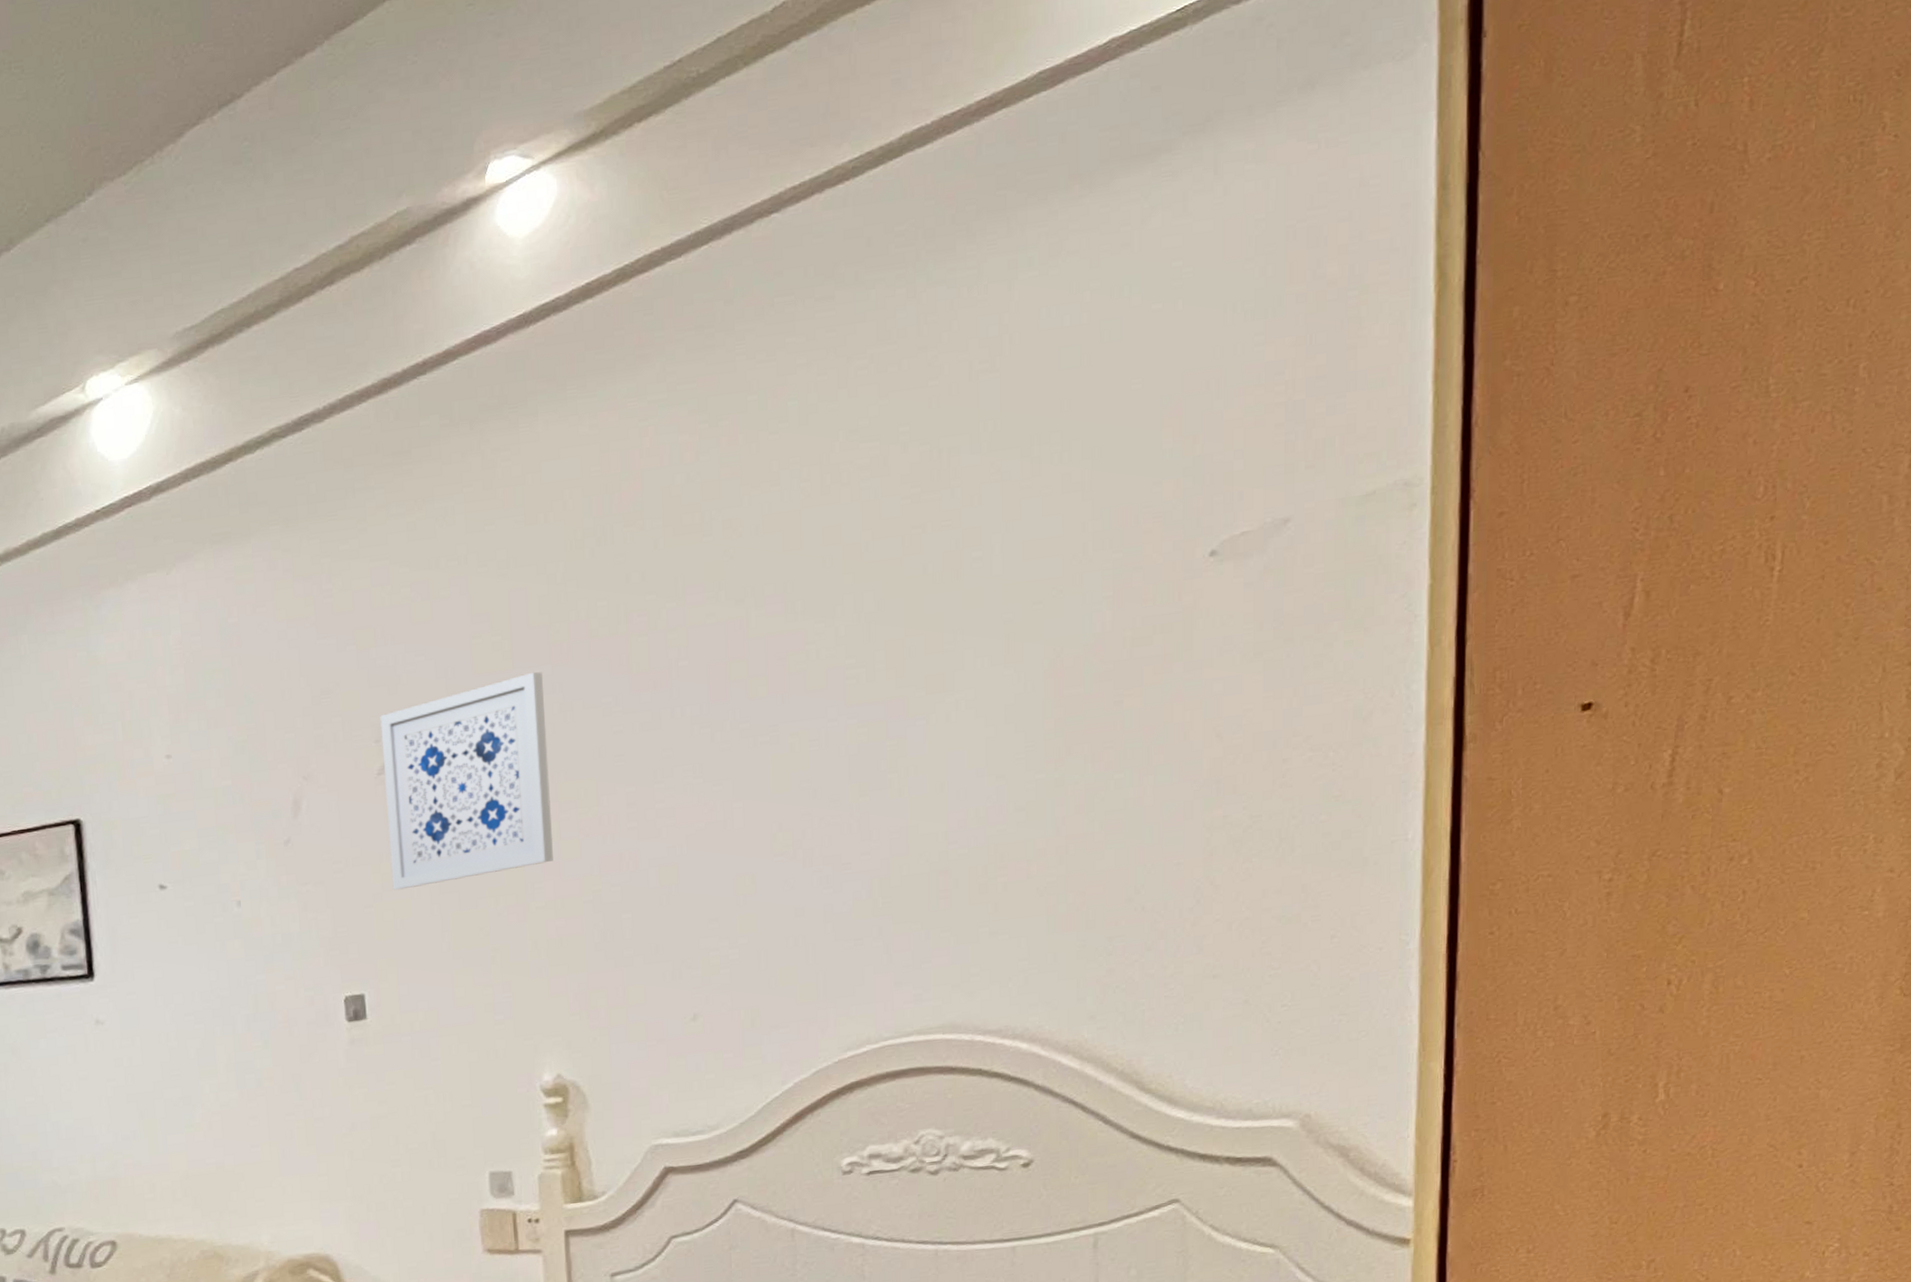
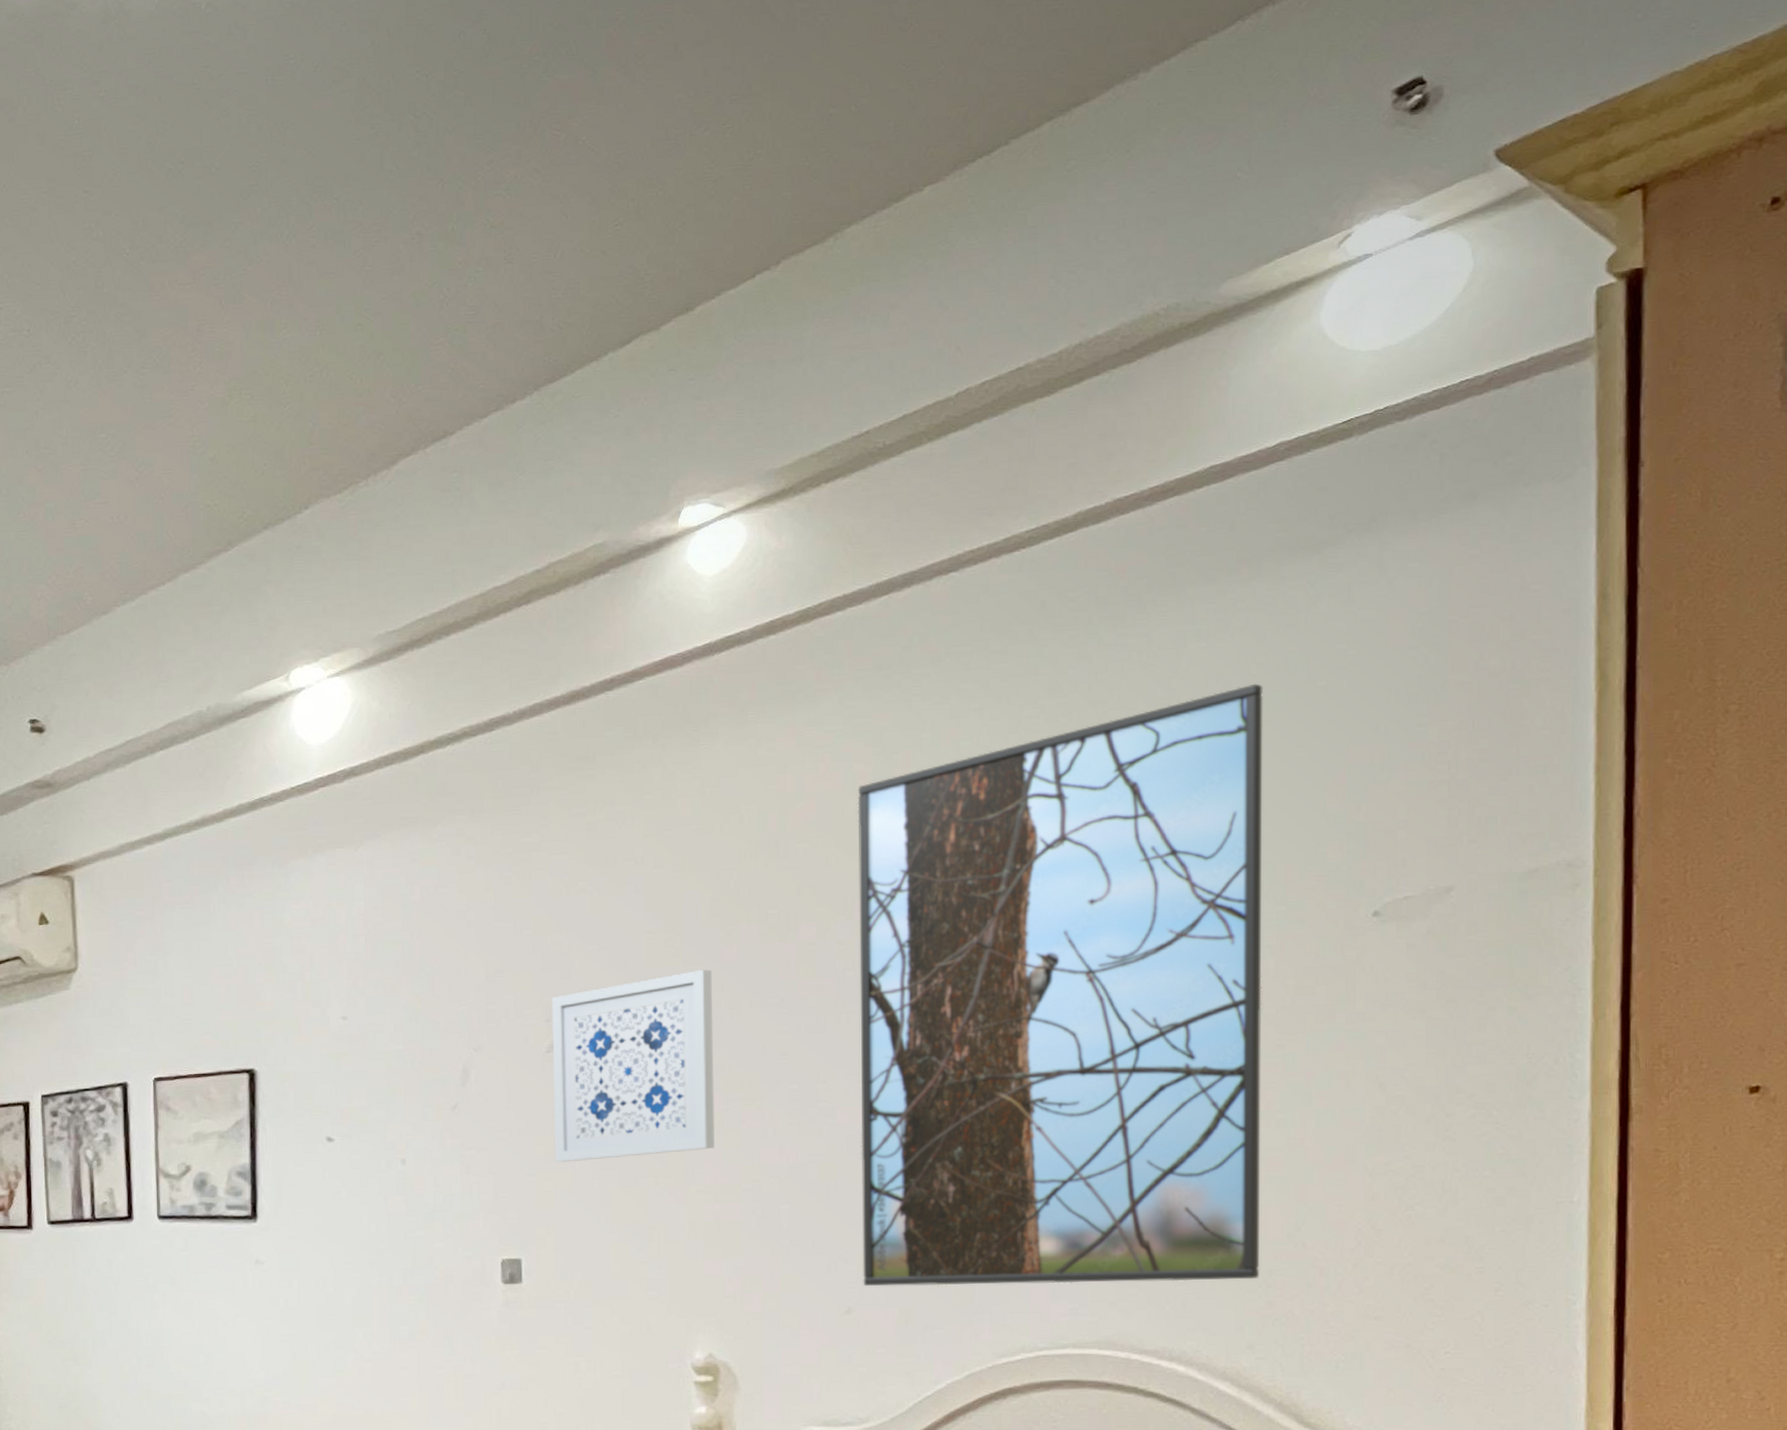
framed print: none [684,312,1100,990] -> present [857,683,1263,1287]

